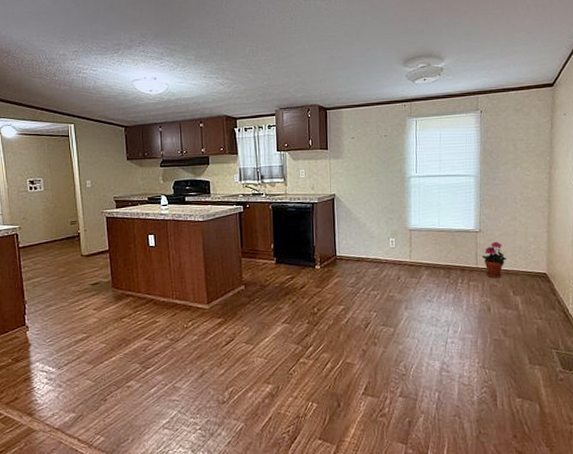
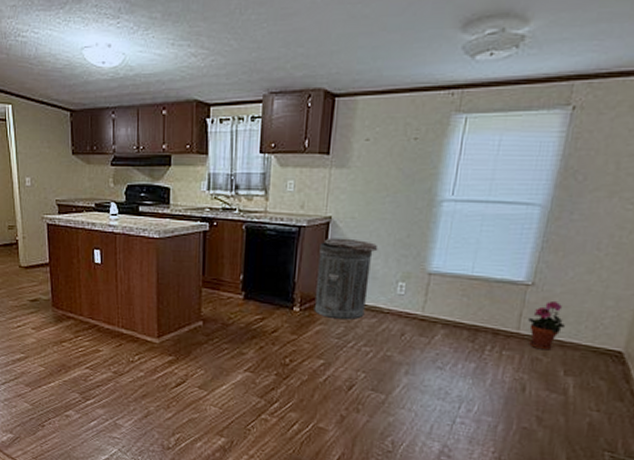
trash can: none [329,209,372,271] -> present [314,237,378,319]

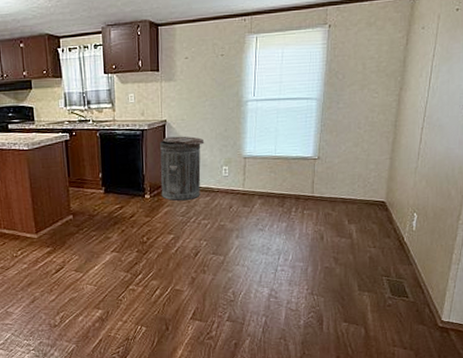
potted plant: present [528,300,565,350] -> none [319,168,344,207]

